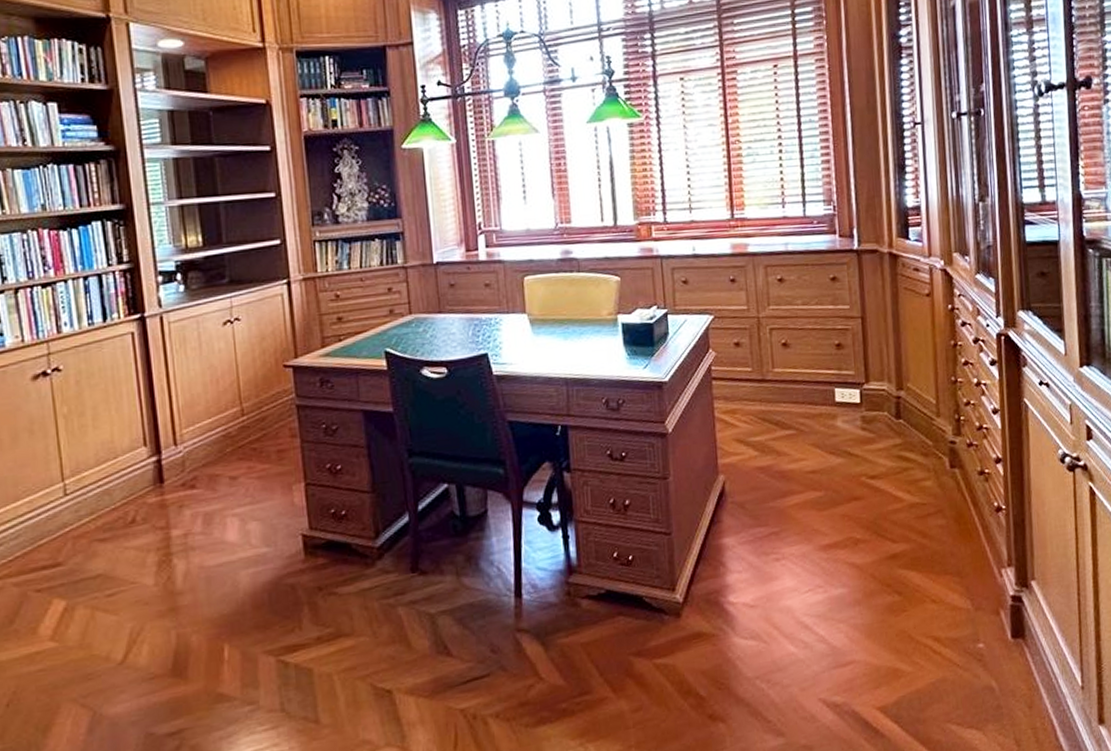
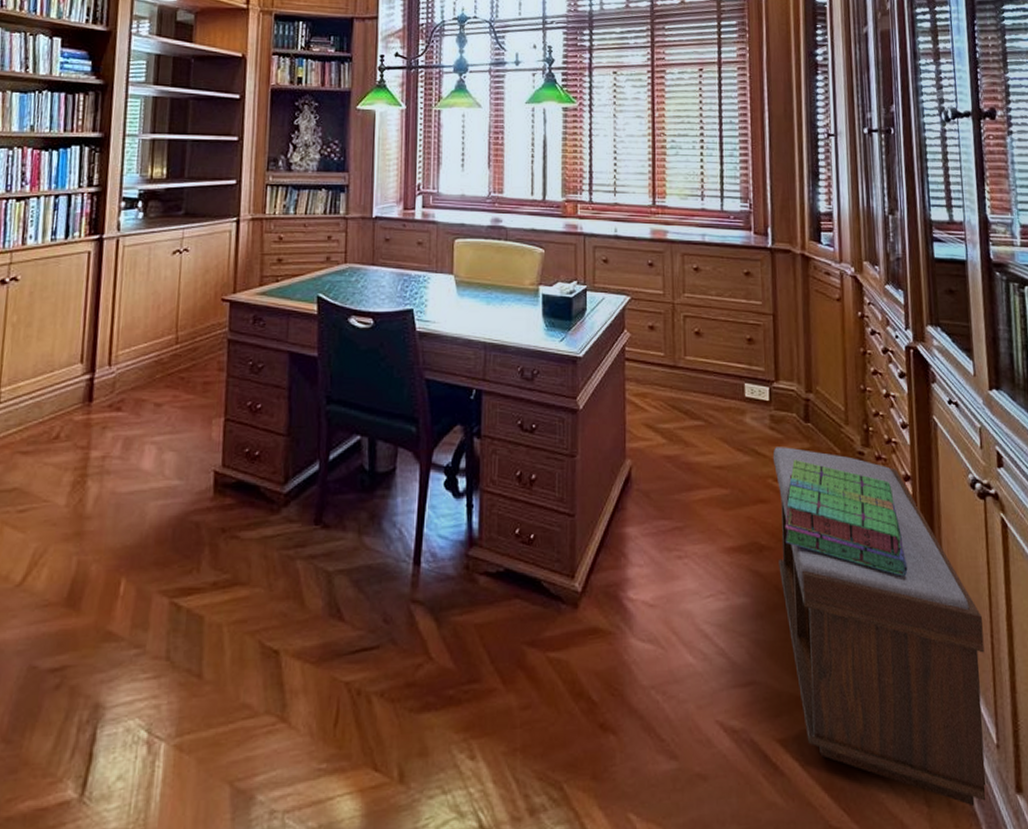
bench: none [865,445,1073,741] -> present [772,447,988,807]
stack of books: none [879,455,999,551] -> present [785,460,908,577]

